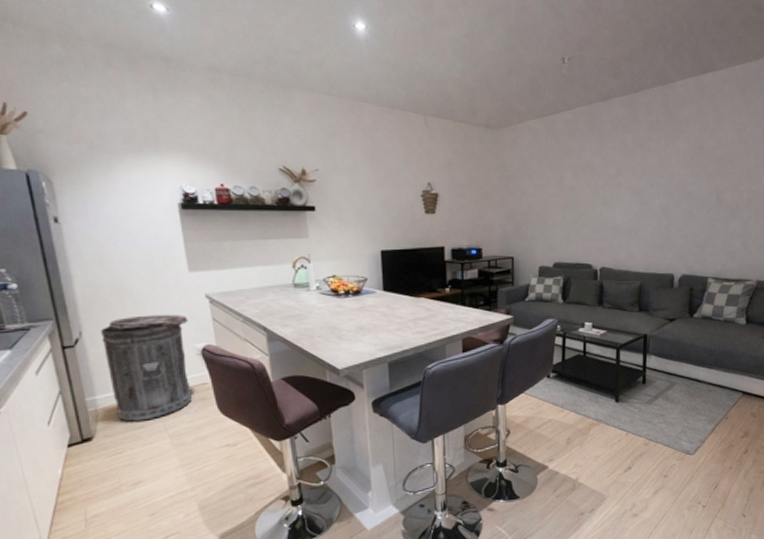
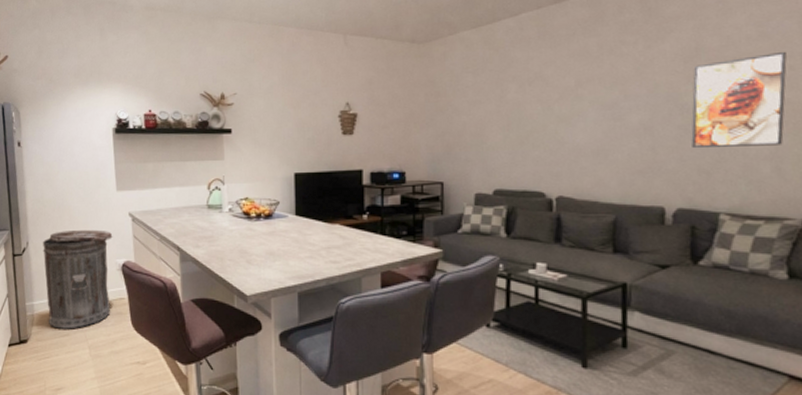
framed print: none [693,153,754,228] -> present [691,51,787,149]

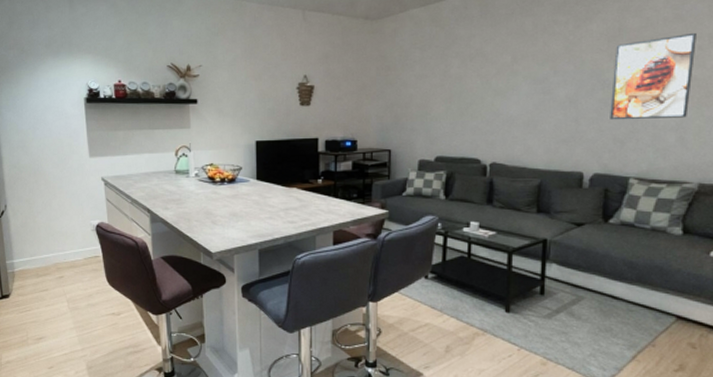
trash can: present [43,229,113,329] -> none [21,193,87,285]

